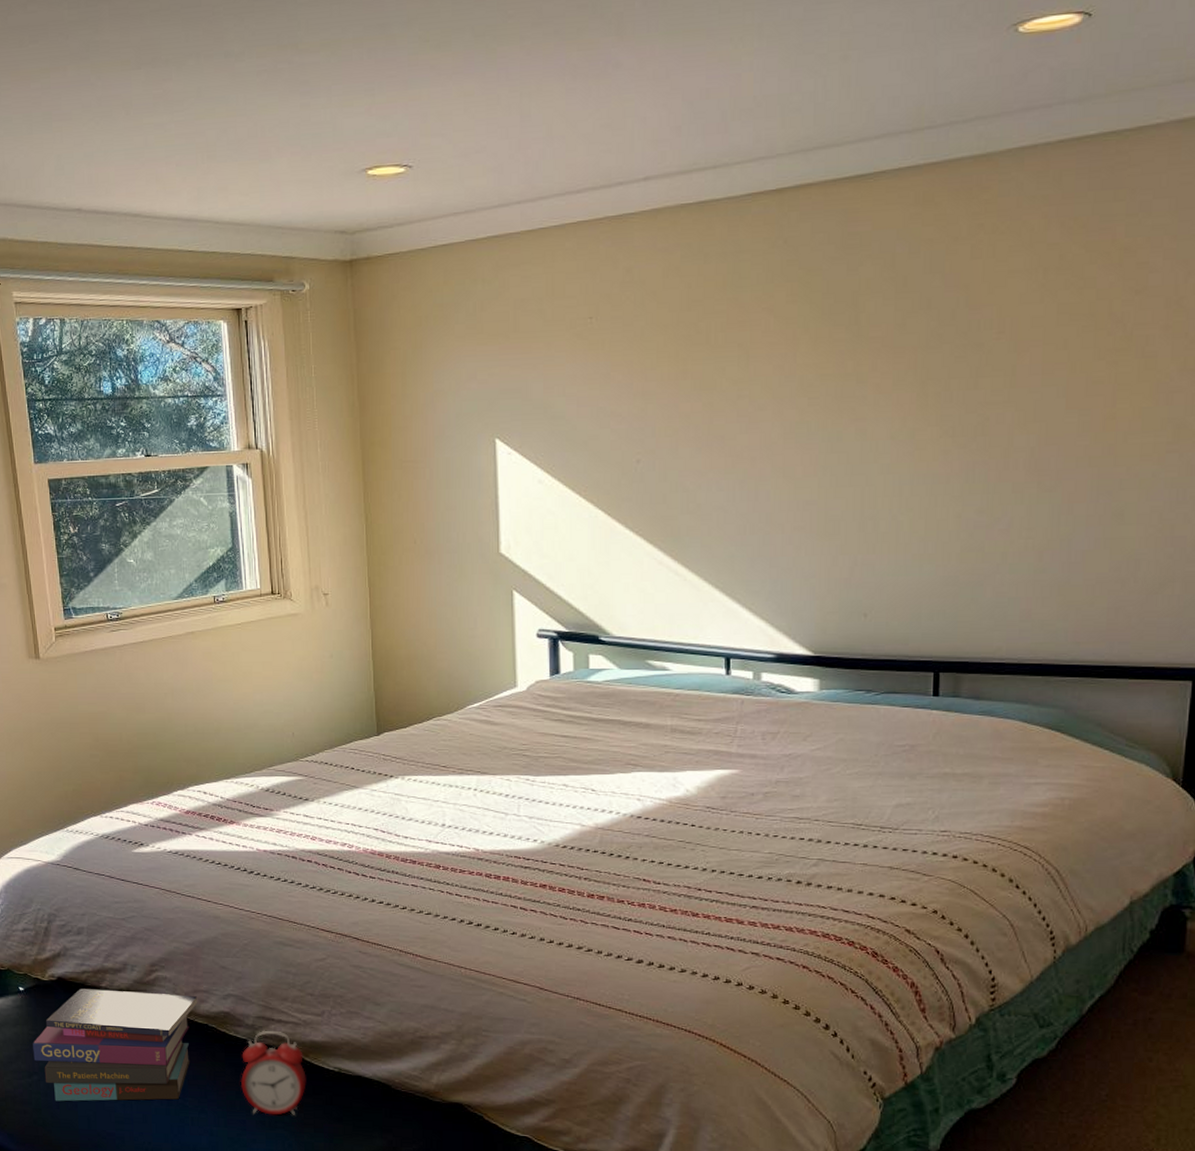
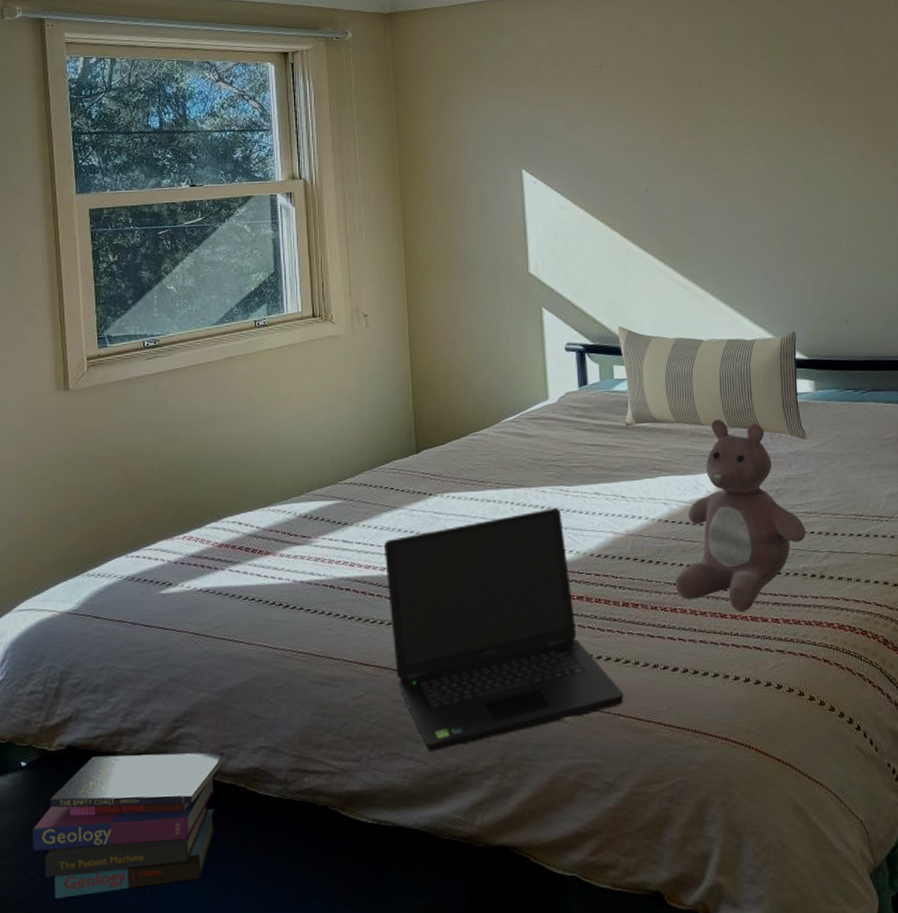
alarm clock: present [240,1030,307,1116] -> none [270,783,343,887]
laptop: none [344,797,585,1015] -> present [383,508,624,752]
pillow: none [596,614,805,742] -> present [618,327,807,440]
stuffed animal: none [644,716,794,913] -> present [675,419,806,613]

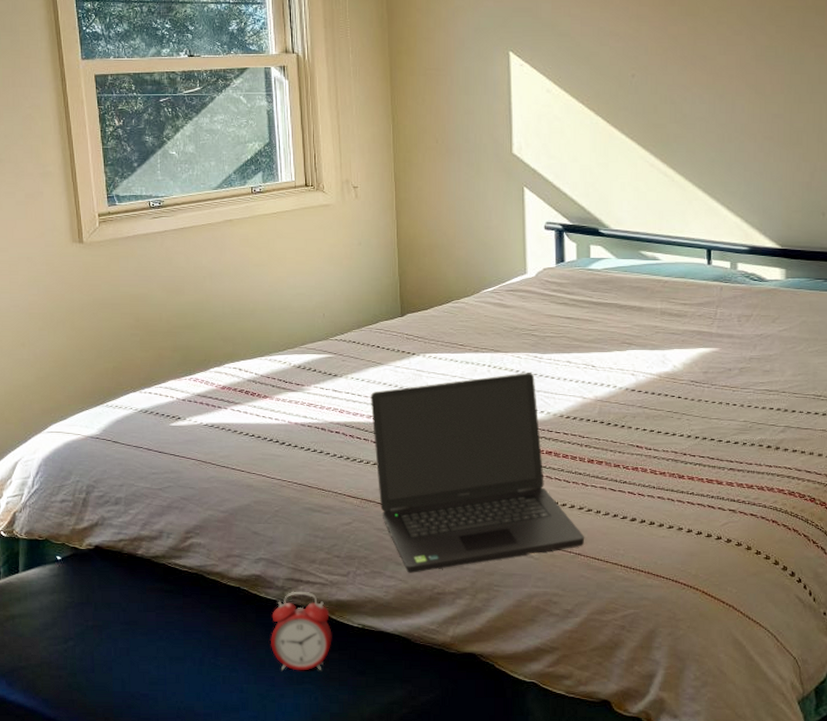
books: present [32,752,225,899] -> none [69,556,231,666]
alarm clock: none [270,783,343,887] -> present [270,591,332,671]
pillow: present [618,327,807,440] -> none [596,209,774,324]
stuffed animal: present [675,419,806,613] -> none [637,301,765,475]

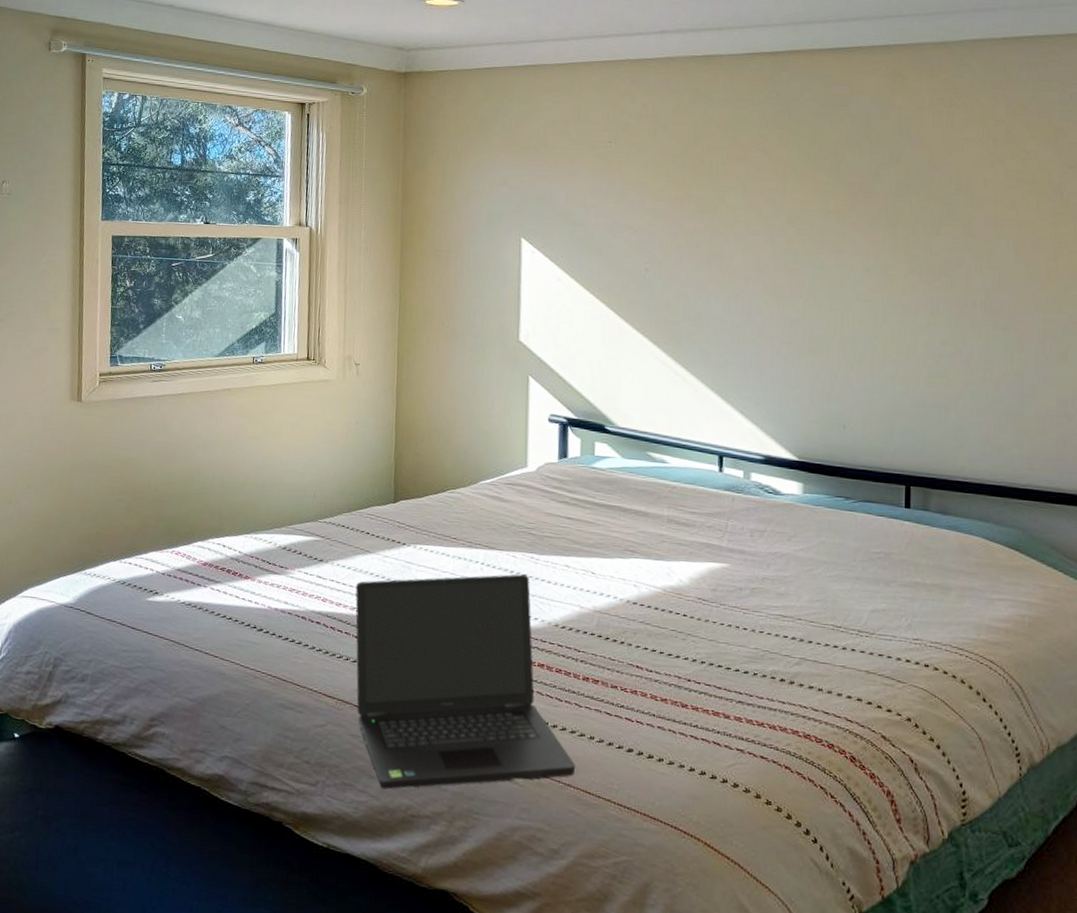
alarm clock: present [270,591,332,671] -> none [226,797,294,893]

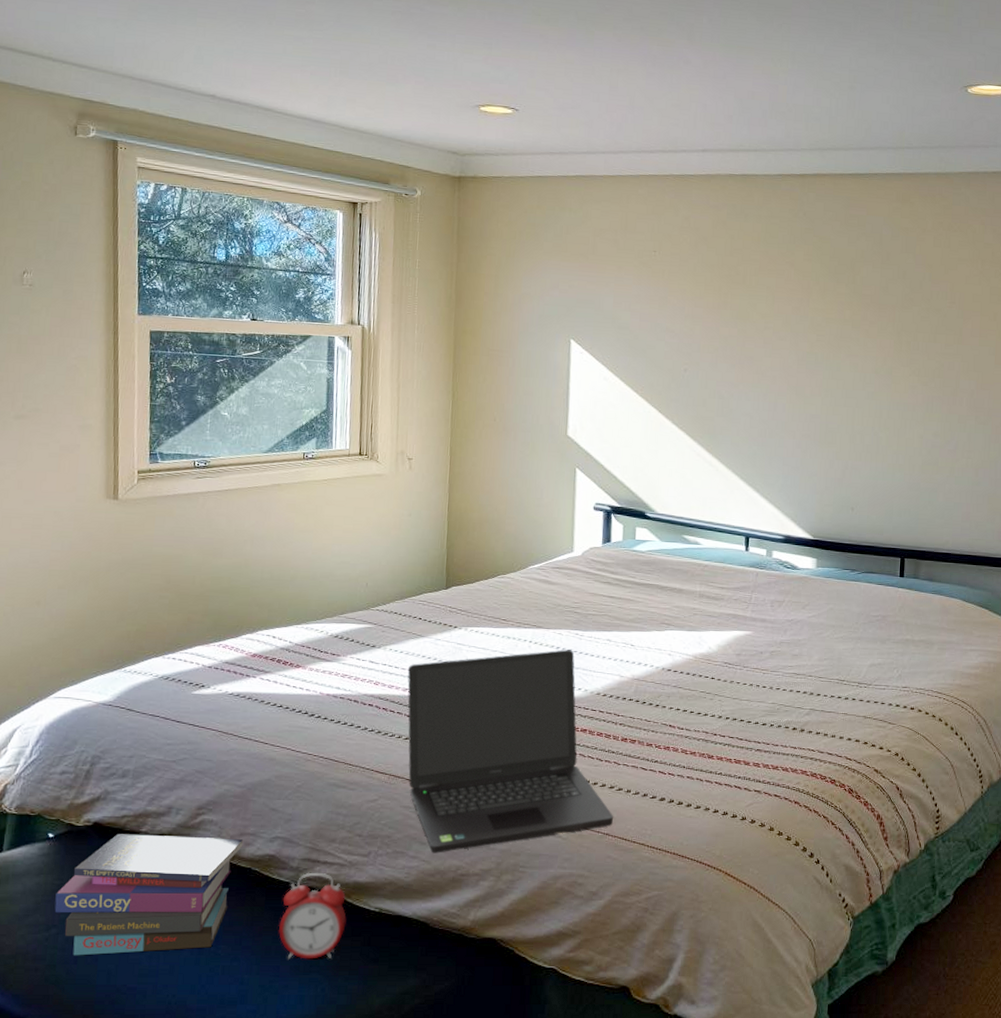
books: none [18,739,194,868] -> present [54,834,244,956]
alarm clock: none [226,797,294,893] -> present [278,872,347,959]

